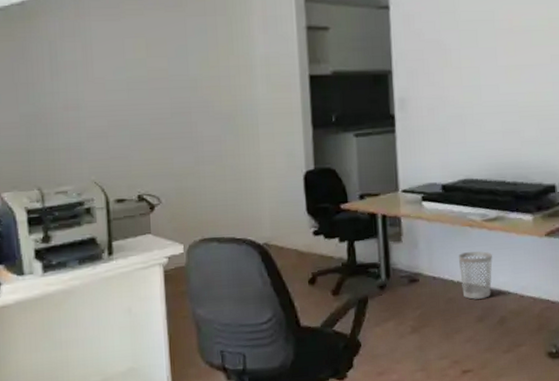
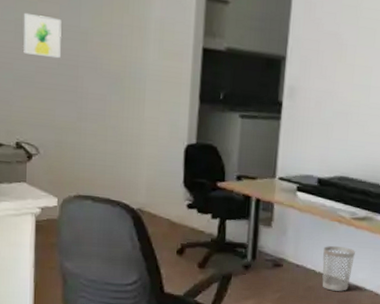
wall art: none [134,70,173,109] -> present [23,13,62,58]

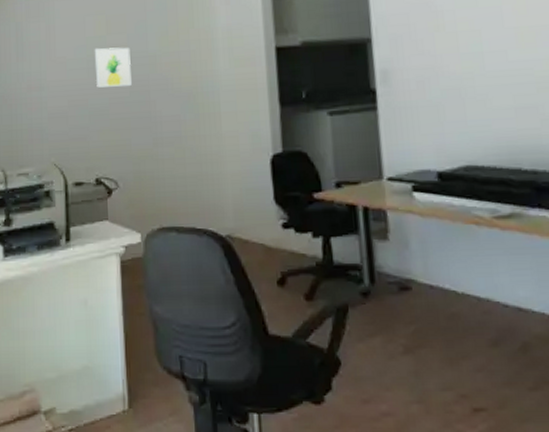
wastebasket: present [322,245,355,291] -> none [462,255,509,317]

